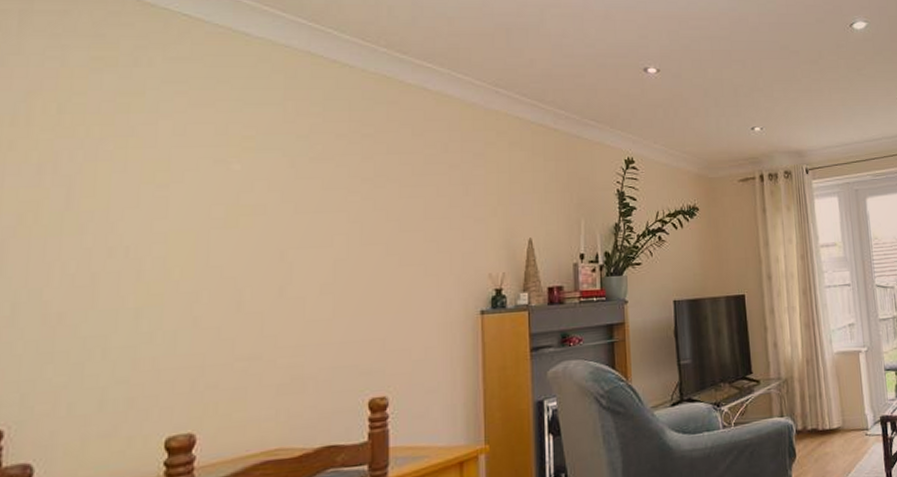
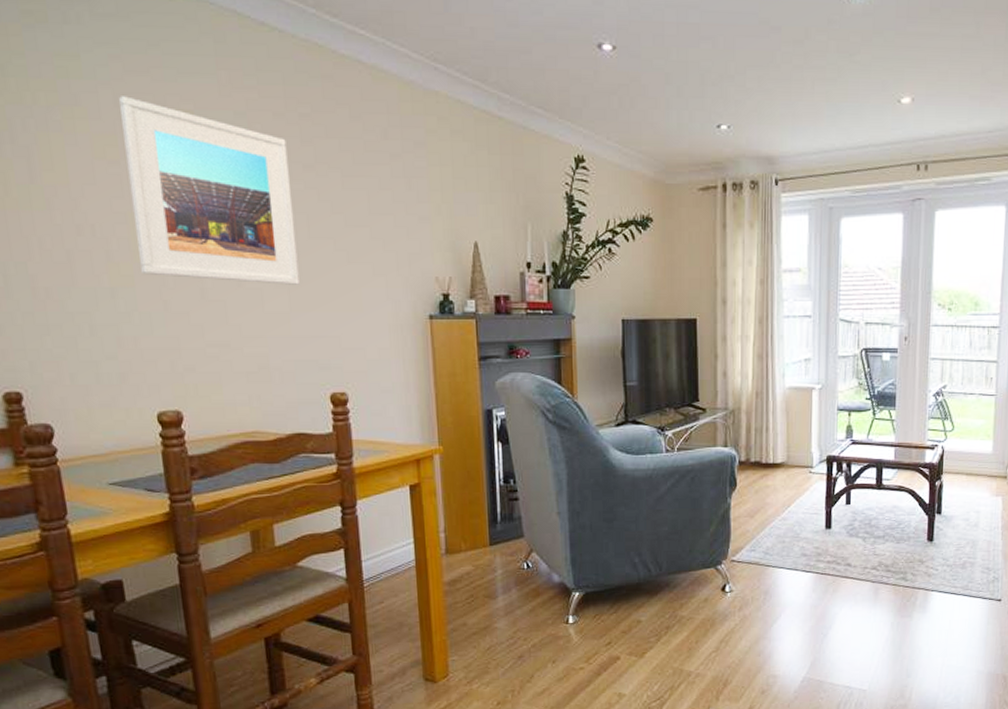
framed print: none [174,126,347,292] -> present [119,96,300,285]

